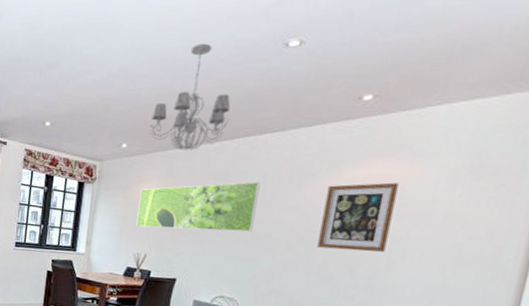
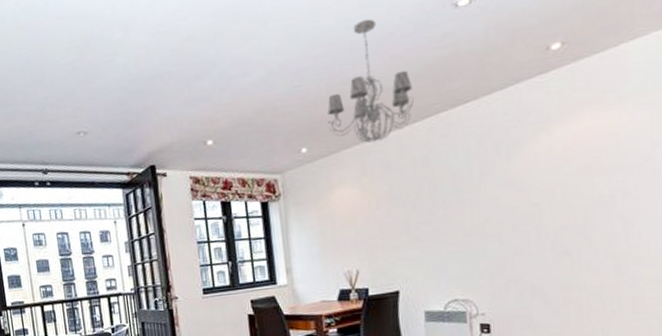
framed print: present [136,182,261,232] -> none [334,161,470,241]
wall art: present [317,182,399,252] -> none [539,132,618,221]

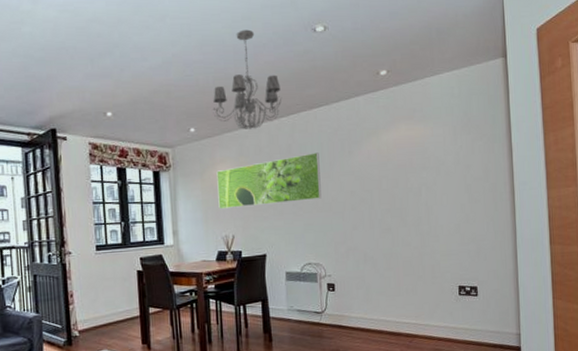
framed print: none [334,161,470,241] -> present [216,152,322,210]

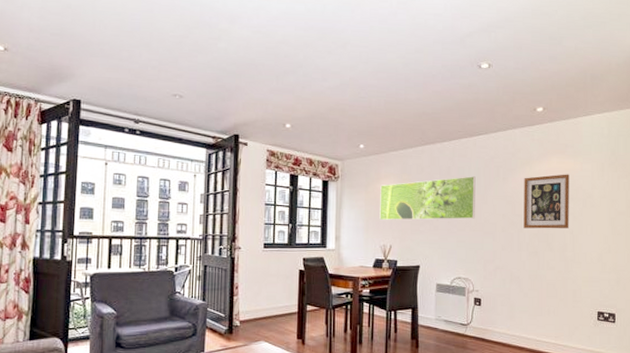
chandelier: present [212,29,281,130] -> none [382,61,445,150]
wall art: none [371,141,423,204] -> present [523,174,569,229]

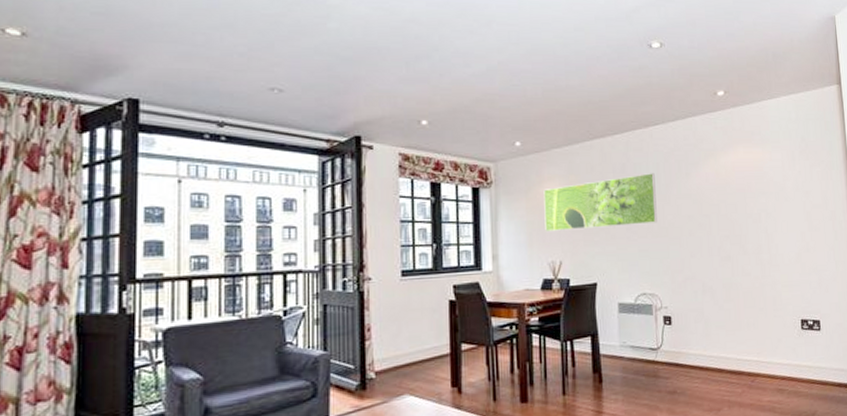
wall art: present [523,174,569,229] -> none [709,165,763,230]

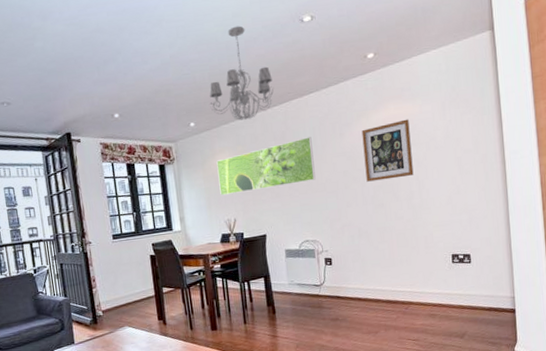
chandelier: none [541,41,615,146] -> present [209,26,274,121]
wall art: none [709,165,763,230] -> present [361,119,414,182]

